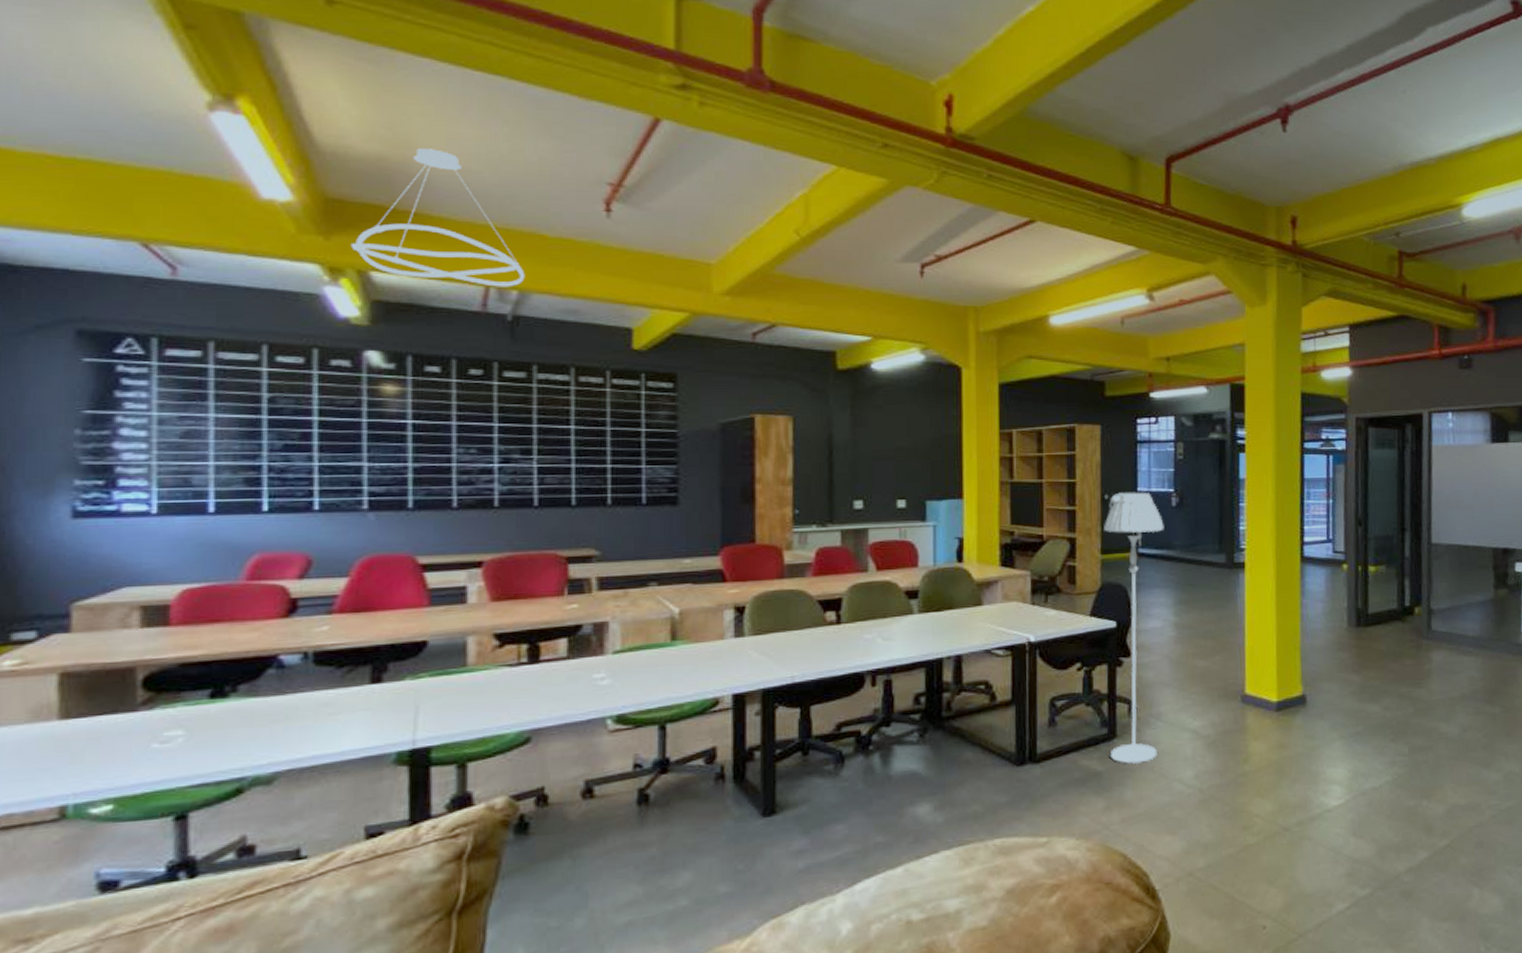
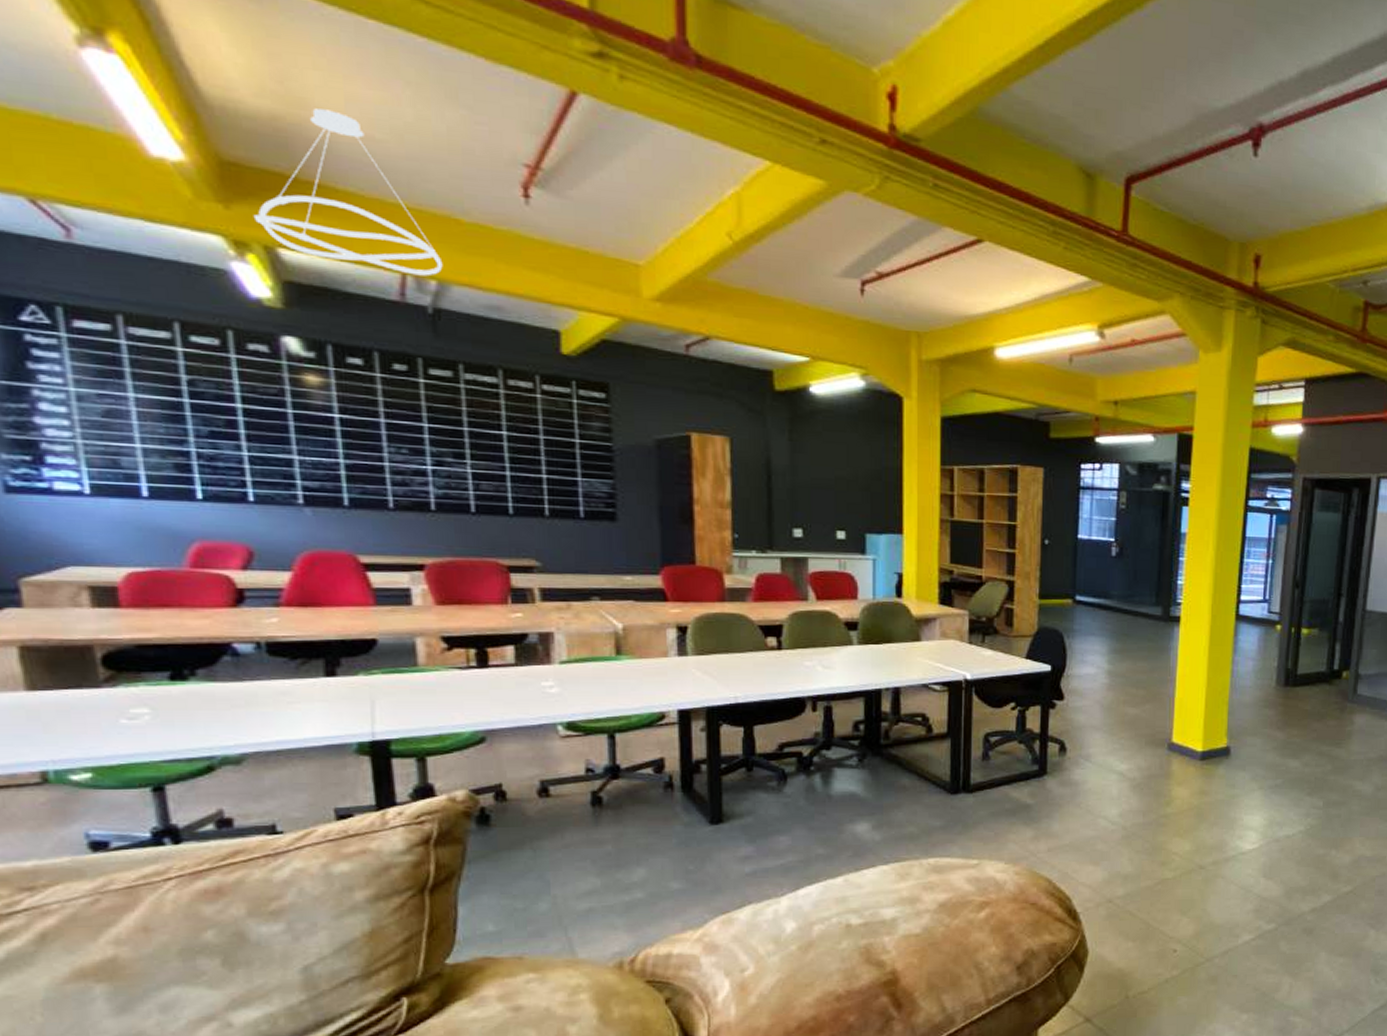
floor lamp: present [1104,492,1164,765] -> none [1041,538,1103,801]

